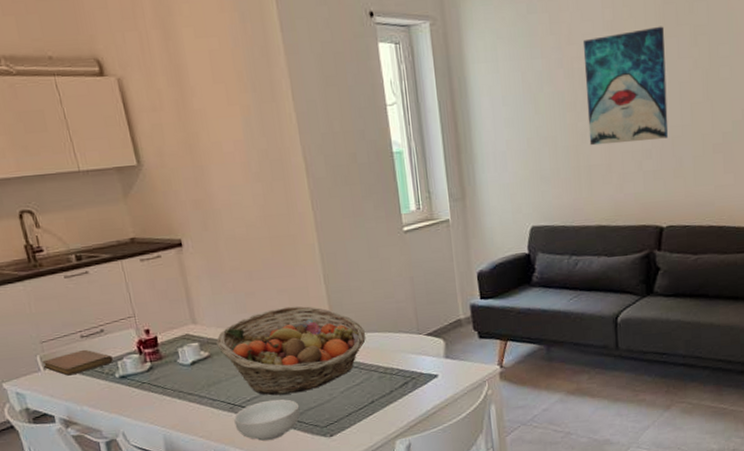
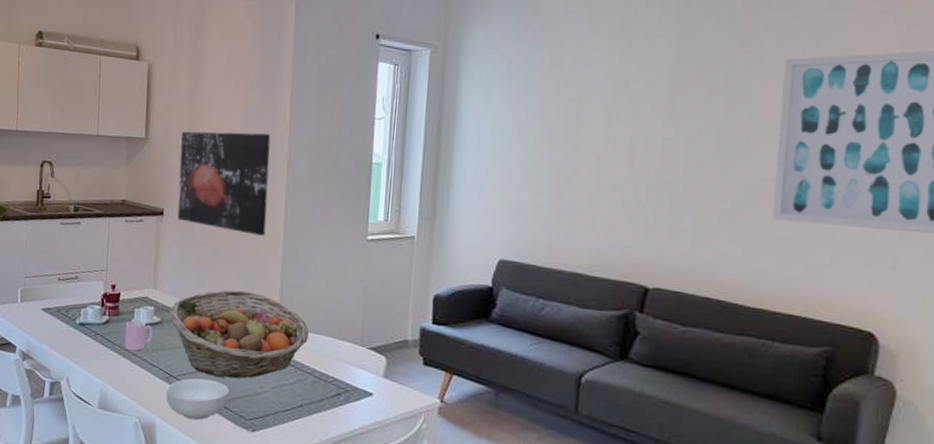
notebook: present [42,349,113,376] -> none [21,291,79,313]
cup: none [171,359,206,391] -> present [124,320,153,351]
wall art: none [178,139,299,249] -> present [177,131,271,236]
wall art: present [582,26,669,146] -> none [576,81,676,194]

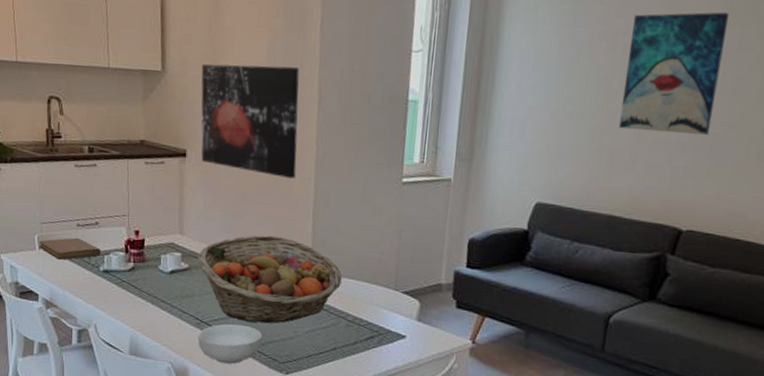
notebook: none [21,291,79,313] -> present [39,237,101,260]
cup: present [124,320,153,351] -> none [152,267,182,298]
wall art: none [576,81,676,194] -> present [618,12,730,135]

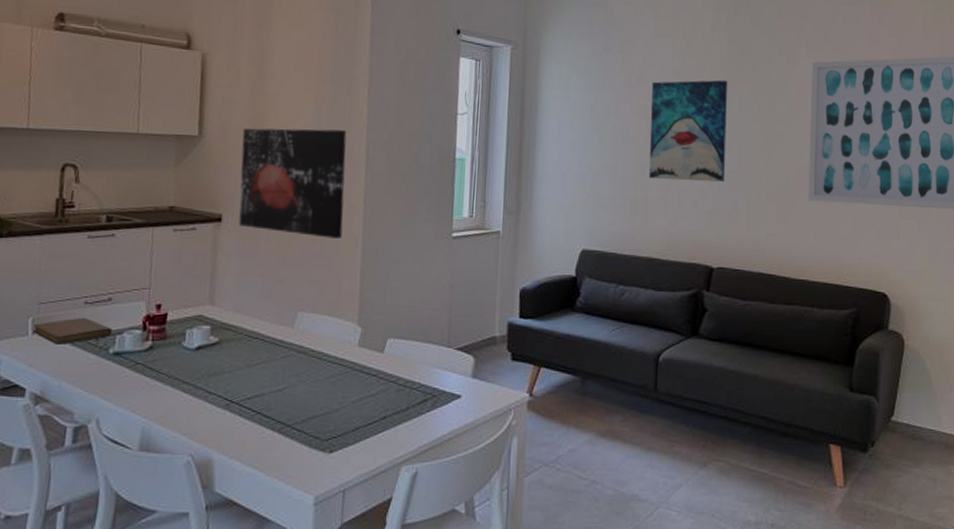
fruit basket: present [198,235,343,324] -> none [230,299,393,397]
cereal bowl: present [198,324,263,364] -> none [226,401,303,448]

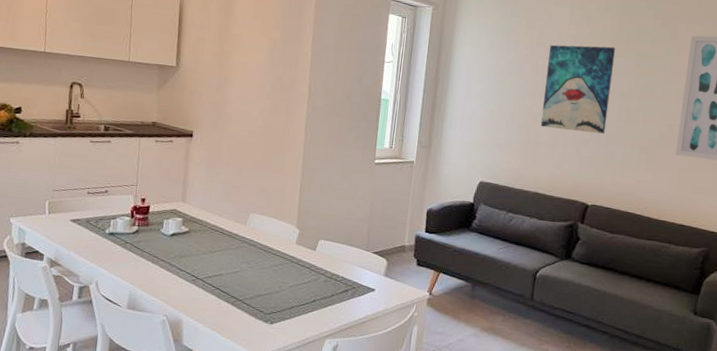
notebook: present [32,317,112,345] -> none [49,203,108,223]
wall art: present [238,128,347,239] -> none [206,63,294,158]

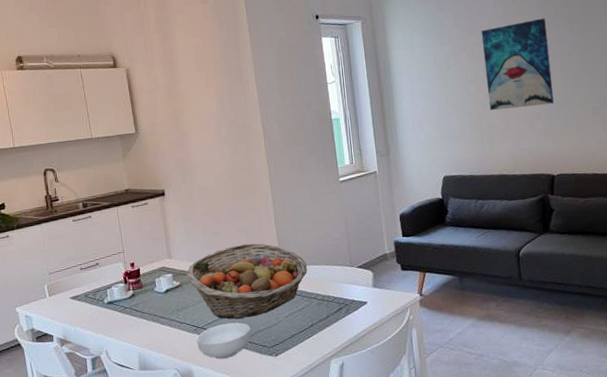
cereal bowl: none [192,280,252,316] -> present [196,322,251,359]
fruit basket: none [197,204,324,280] -> present [186,243,308,319]

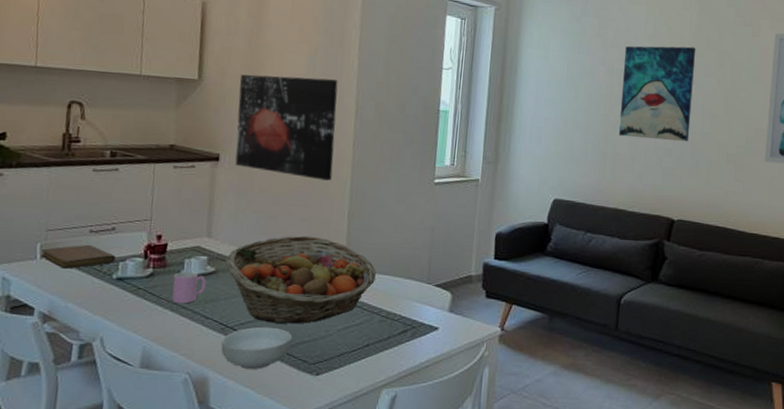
notebook: none [48,279,104,302] -> present [41,244,116,269]
cup: none [149,288,176,315] -> present [172,271,207,304]
wall art: none [167,111,256,197] -> present [235,74,338,181]

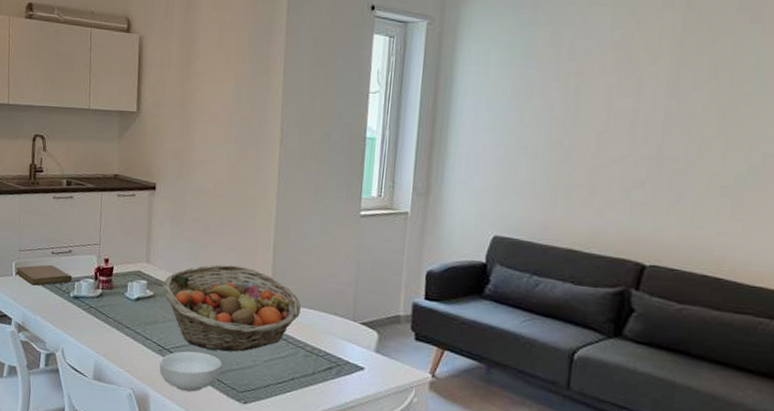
cup: present [172,271,207,304] -> none [118,294,146,324]
wall art: present [235,74,338,181] -> none [169,105,264,211]
wall art: present [618,46,696,141] -> none [574,53,681,170]

